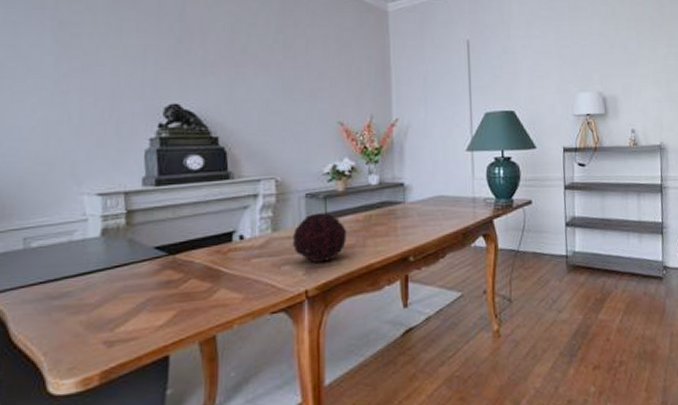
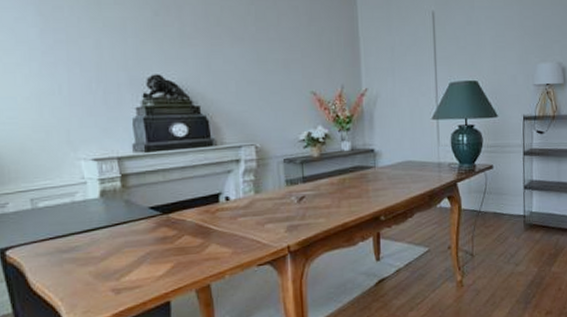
decorative orb: present [293,213,346,263] -> none [274,176,323,222]

